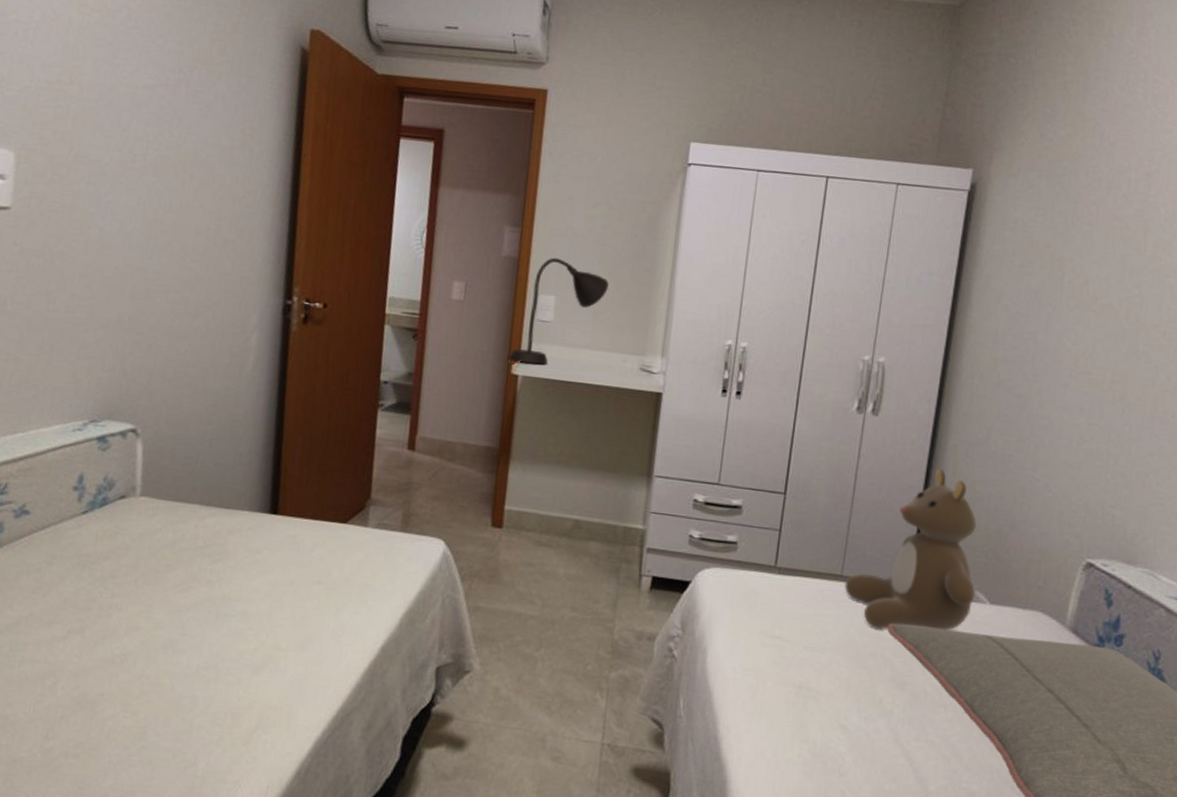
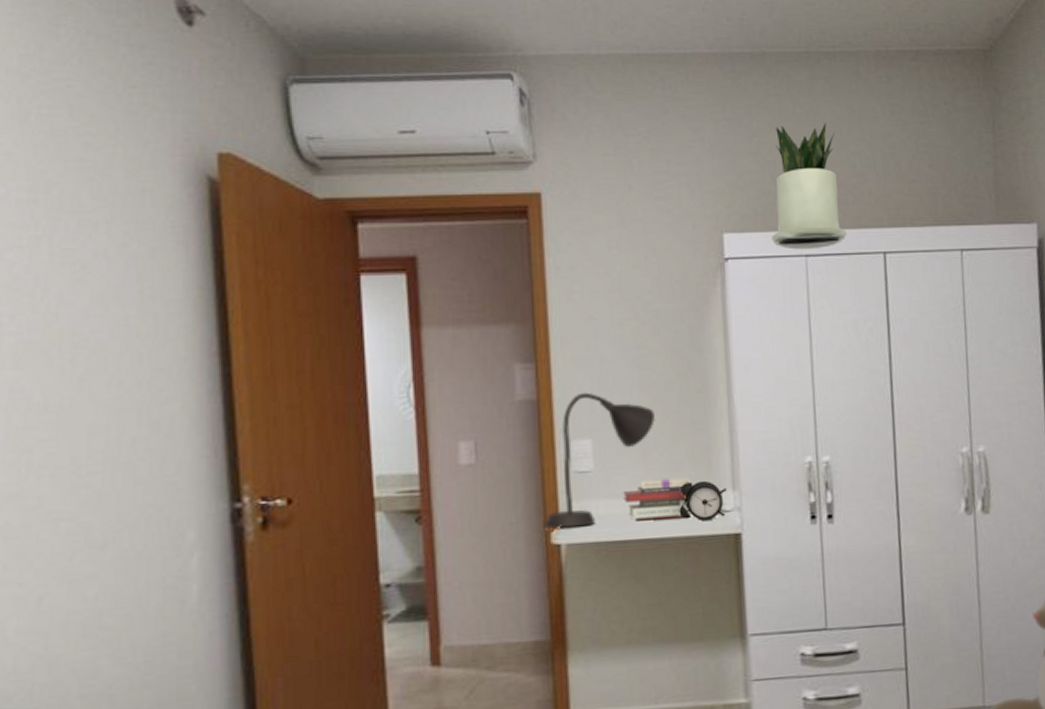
books: none [572,335,629,372] -> present [623,476,692,521]
alarm clock: none [614,343,657,379] -> present [679,480,727,522]
planter: none [730,55,802,166] -> present [770,123,847,250]

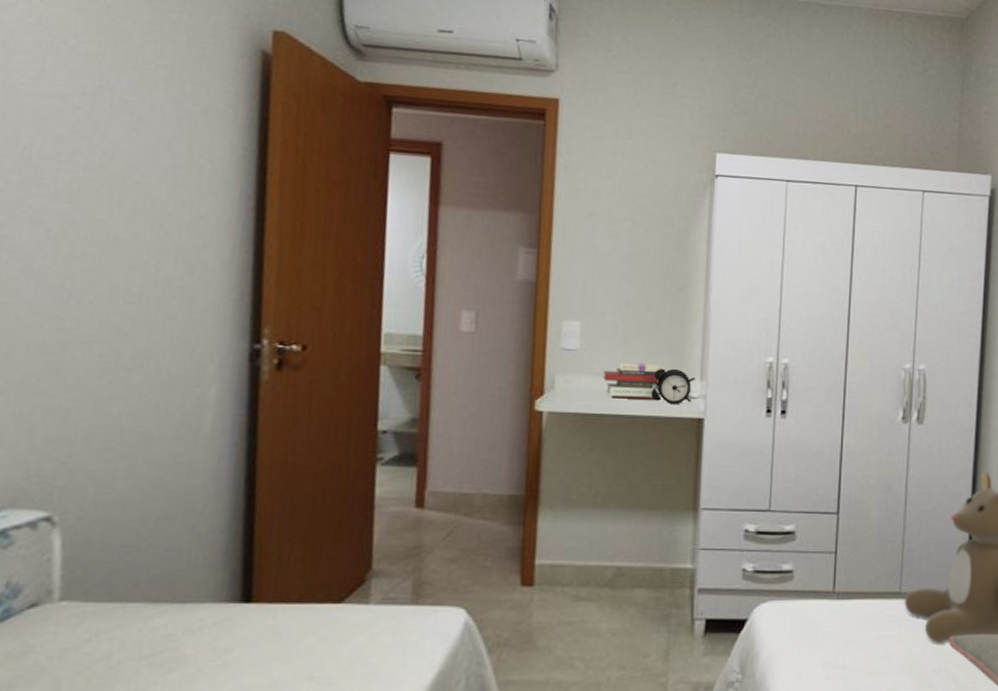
desk lamp: present [543,392,655,529] -> none [529,279,639,399]
planter: present [770,123,847,250] -> none [757,64,825,176]

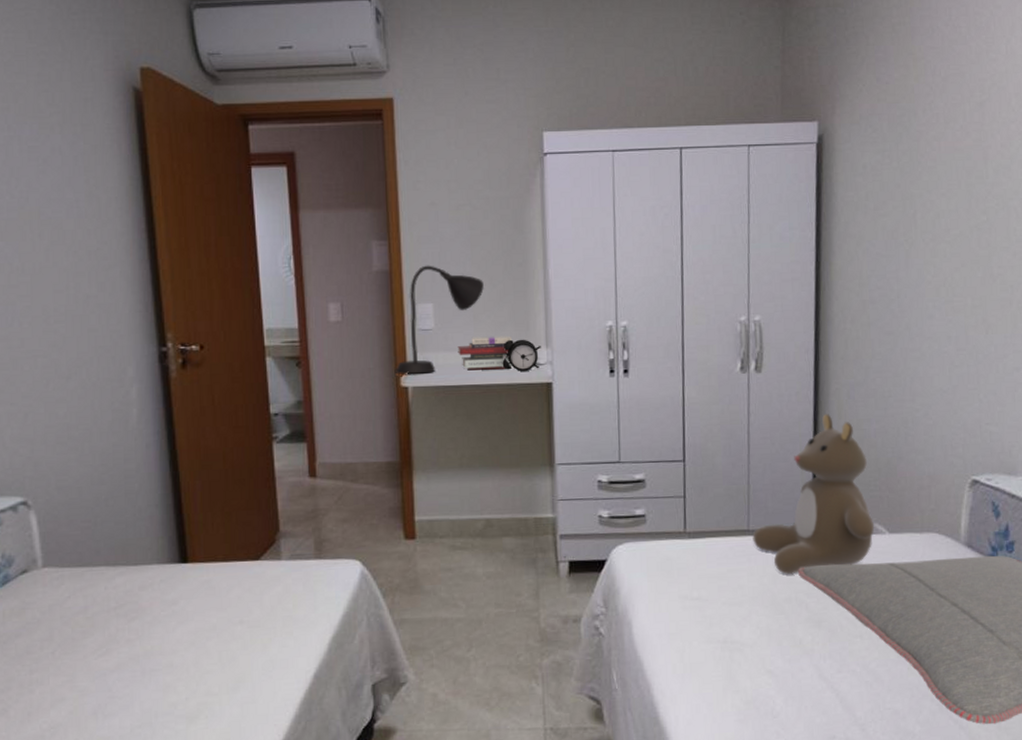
desk lamp: none [529,279,639,399] -> present [394,265,484,375]

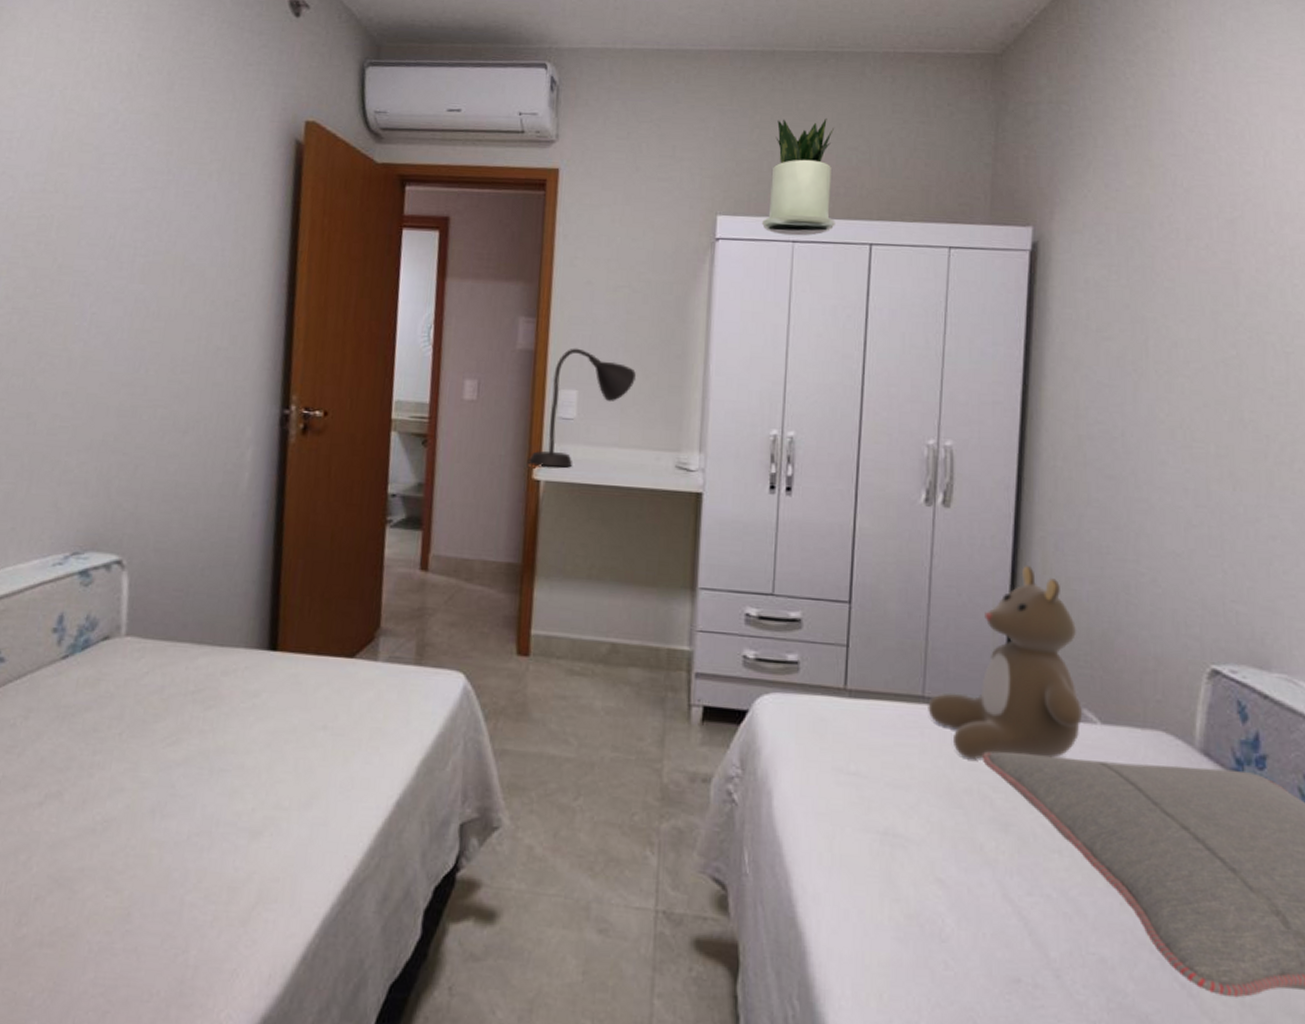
books: present [457,335,513,370] -> none [599,432,662,472]
alarm clock: present [502,339,541,372] -> none [647,439,693,478]
planter: none [583,34,649,146] -> present [761,118,835,236]

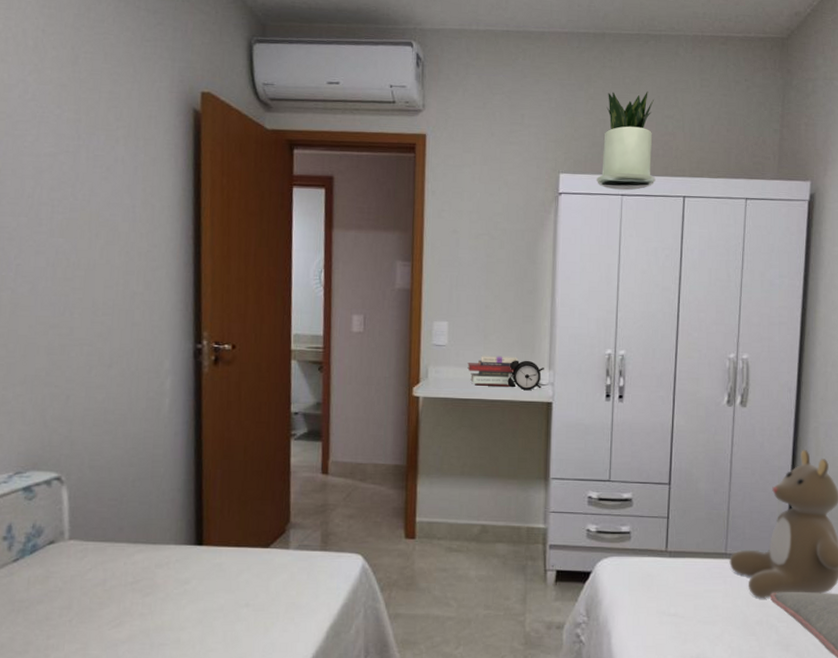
desk lamp: present [527,348,636,468] -> none [408,286,496,386]
books: none [599,432,662,472] -> present [467,355,519,387]
alarm clock: none [647,439,693,478] -> present [507,360,544,391]

